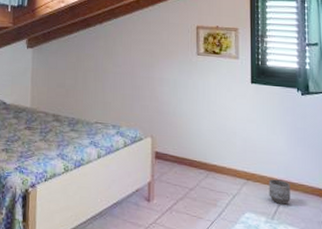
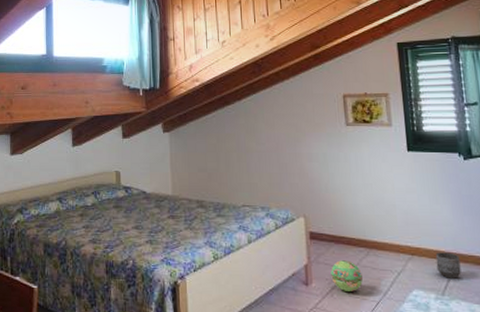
ball: none [172,180,200,210] -> present [331,260,363,292]

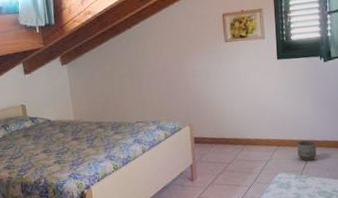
ball: present [331,260,363,292] -> none [212,157,238,182]

